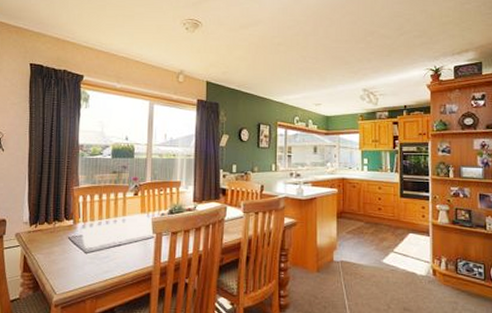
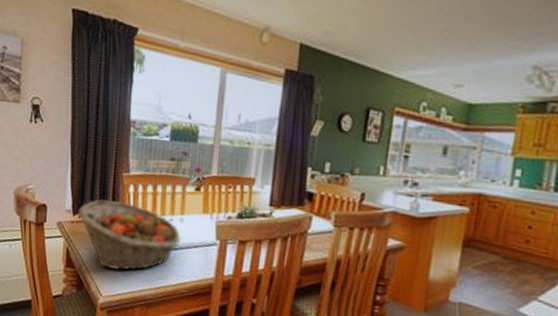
fruit basket: none [34,210,123,270] -> present [77,199,181,271]

